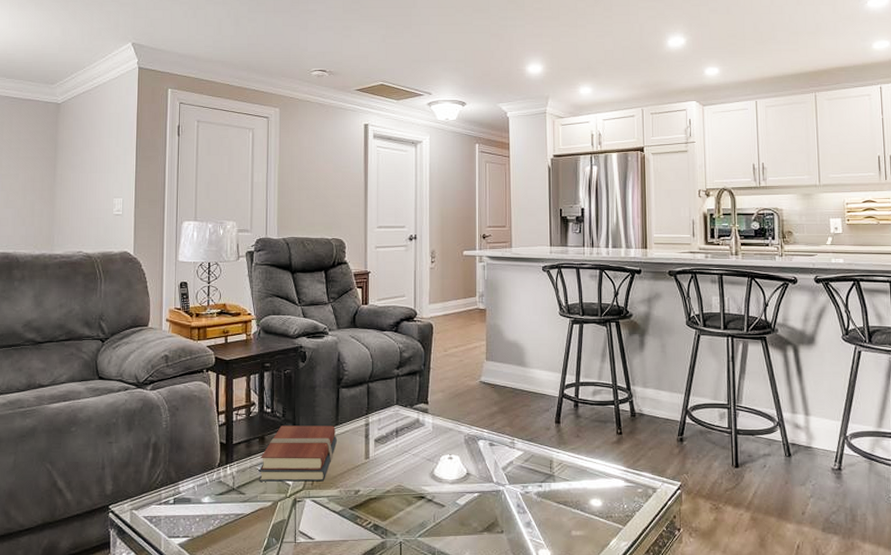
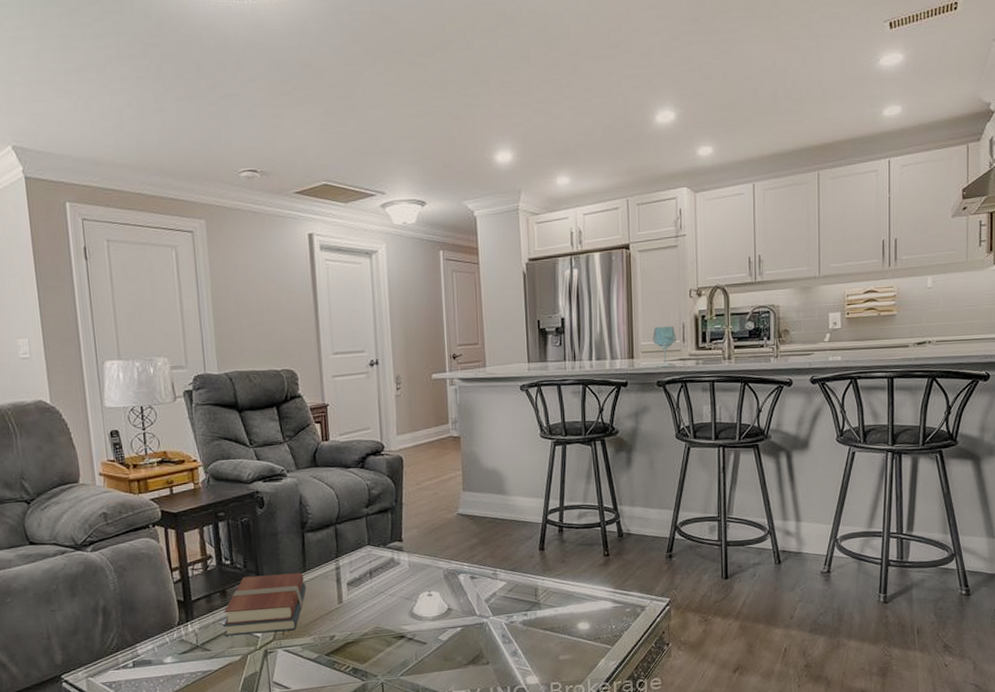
wine glass: none [664,222,688,259] -> present [652,326,677,368]

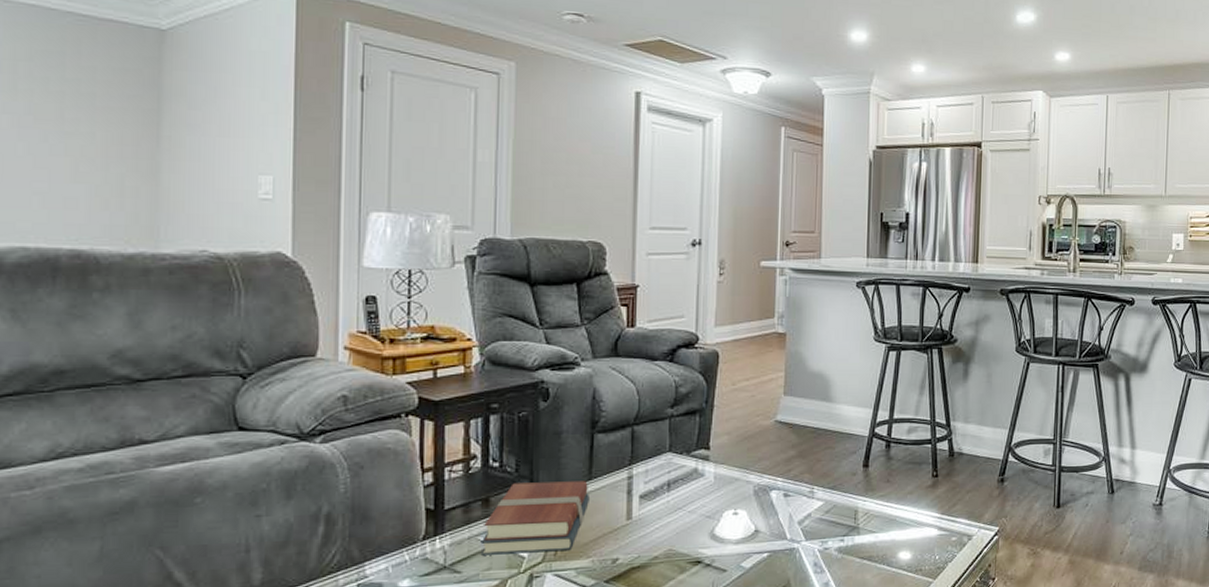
wine glass: present [652,326,677,368] -> none [998,232,1024,276]

